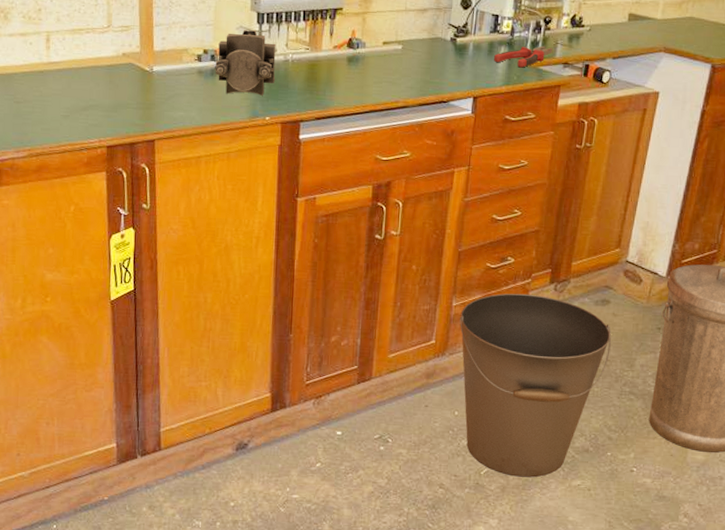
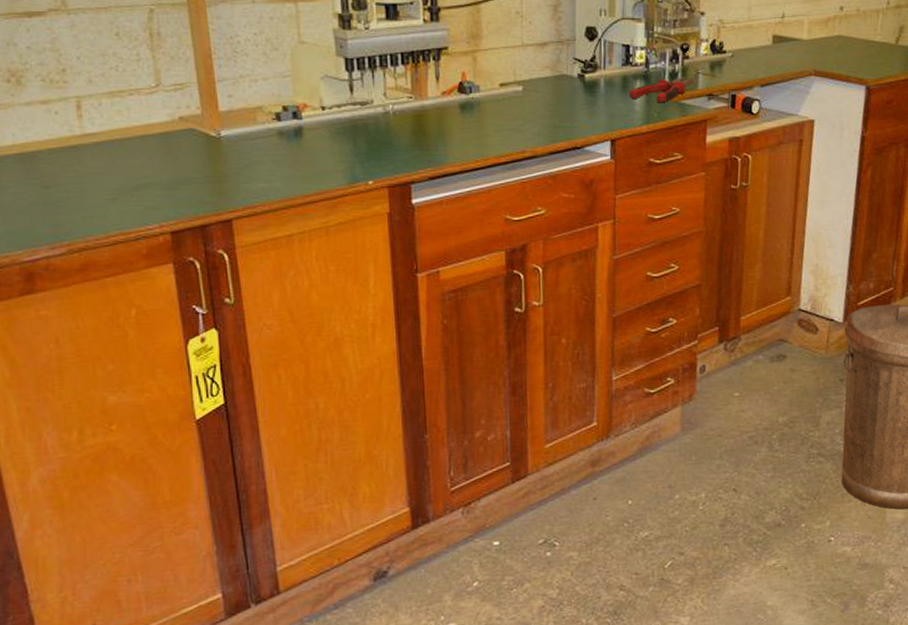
clamp: present [215,30,276,96] -> none [299,79,376,157]
bucket: present [460,293,611,478] -> none [622,357,792,565]

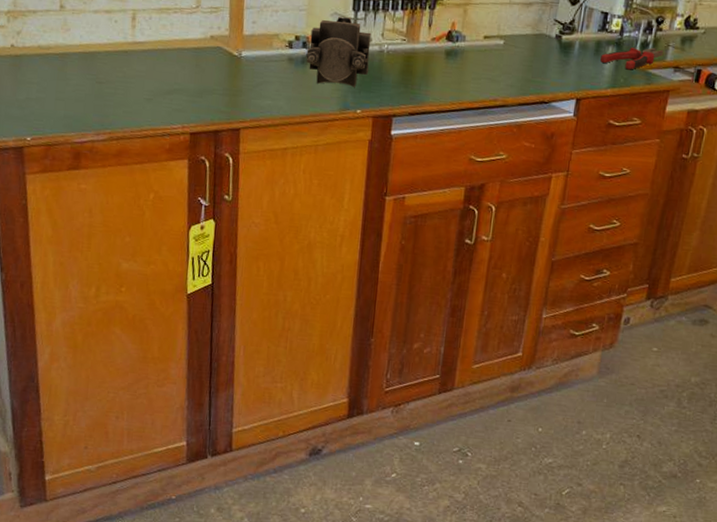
clamp: none [299,79,376,157] -> present [306,17,372,87]

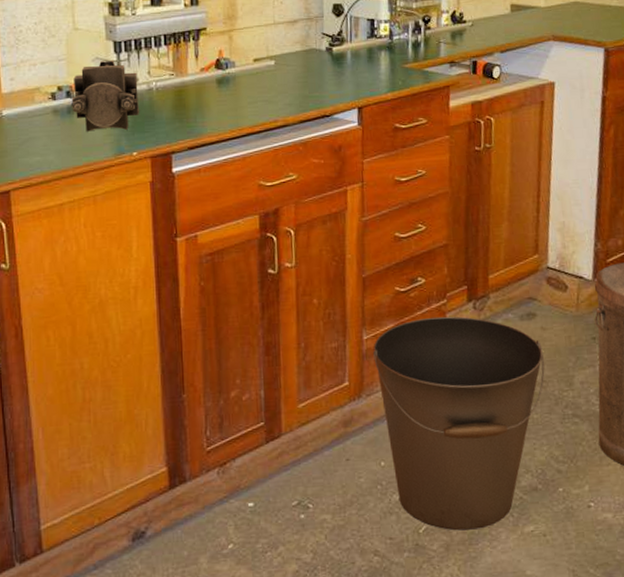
bucket: none [549,307,708,501] -> present [373,316,545,531]
pliers: present [600,47,664,70] -> none [375,46,437,72]

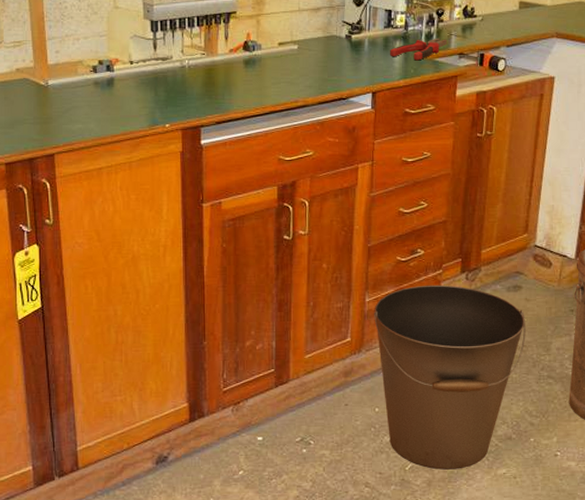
clamp: present [71,61,140,132] -> none [111,39,173,103]
pliers: none [375,46,437,72] -> present [390,38,448,61]

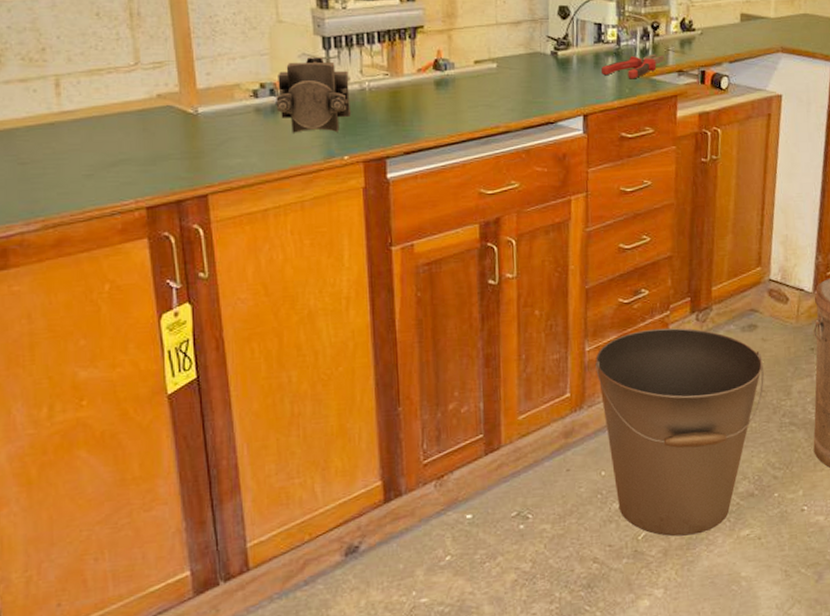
clamp: none [111,39,173,103] -> present [276,57,352,133]

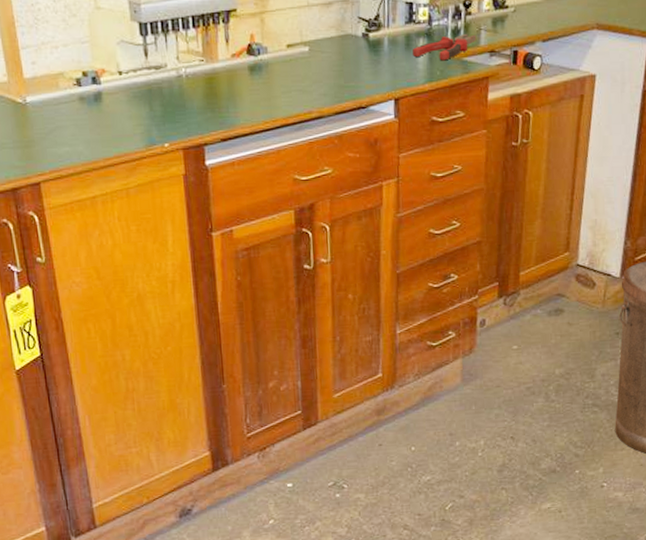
clamp: present [276,57,352,133] -> none [98,44,170,121]
bucket: present [595,327,764,536] -> none [406,311,569,508]

